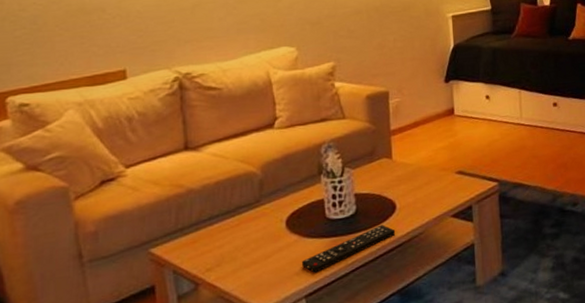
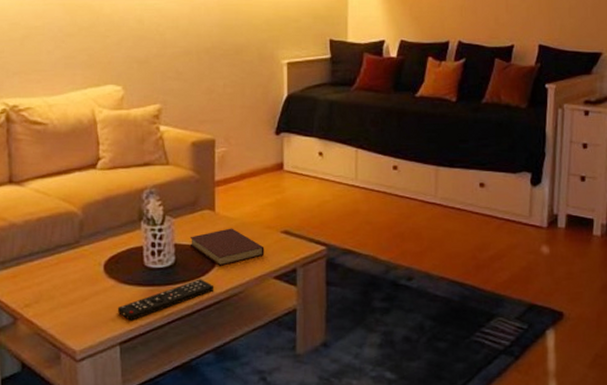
notebook: none [369,173,442,211] -> present [189,228,265,266]

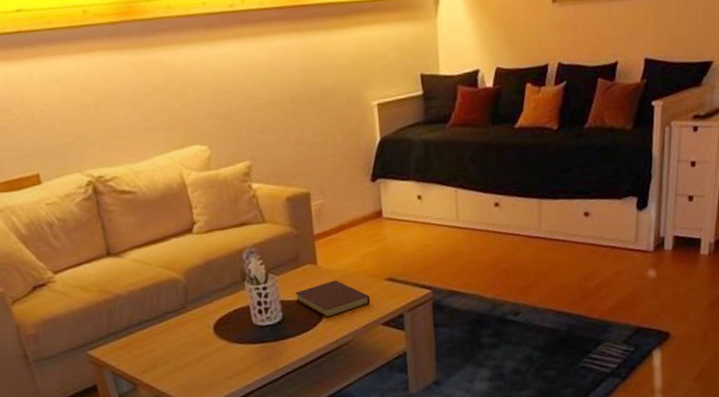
remote control: present [117,279,214,321] -> none [231,332,325,377]

